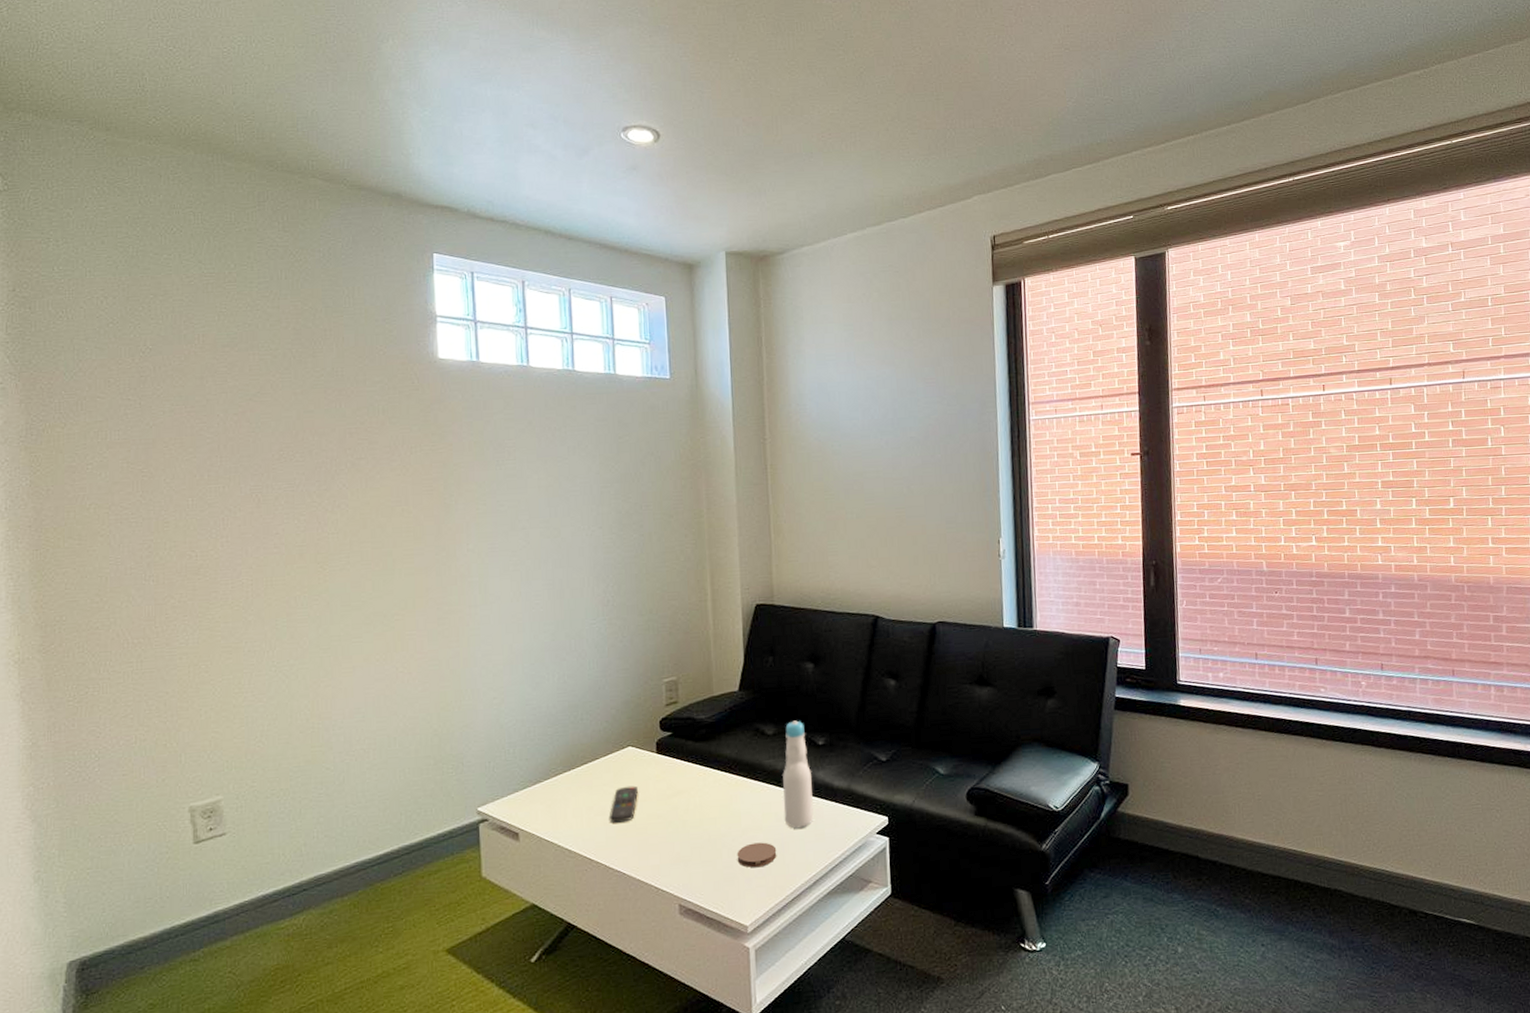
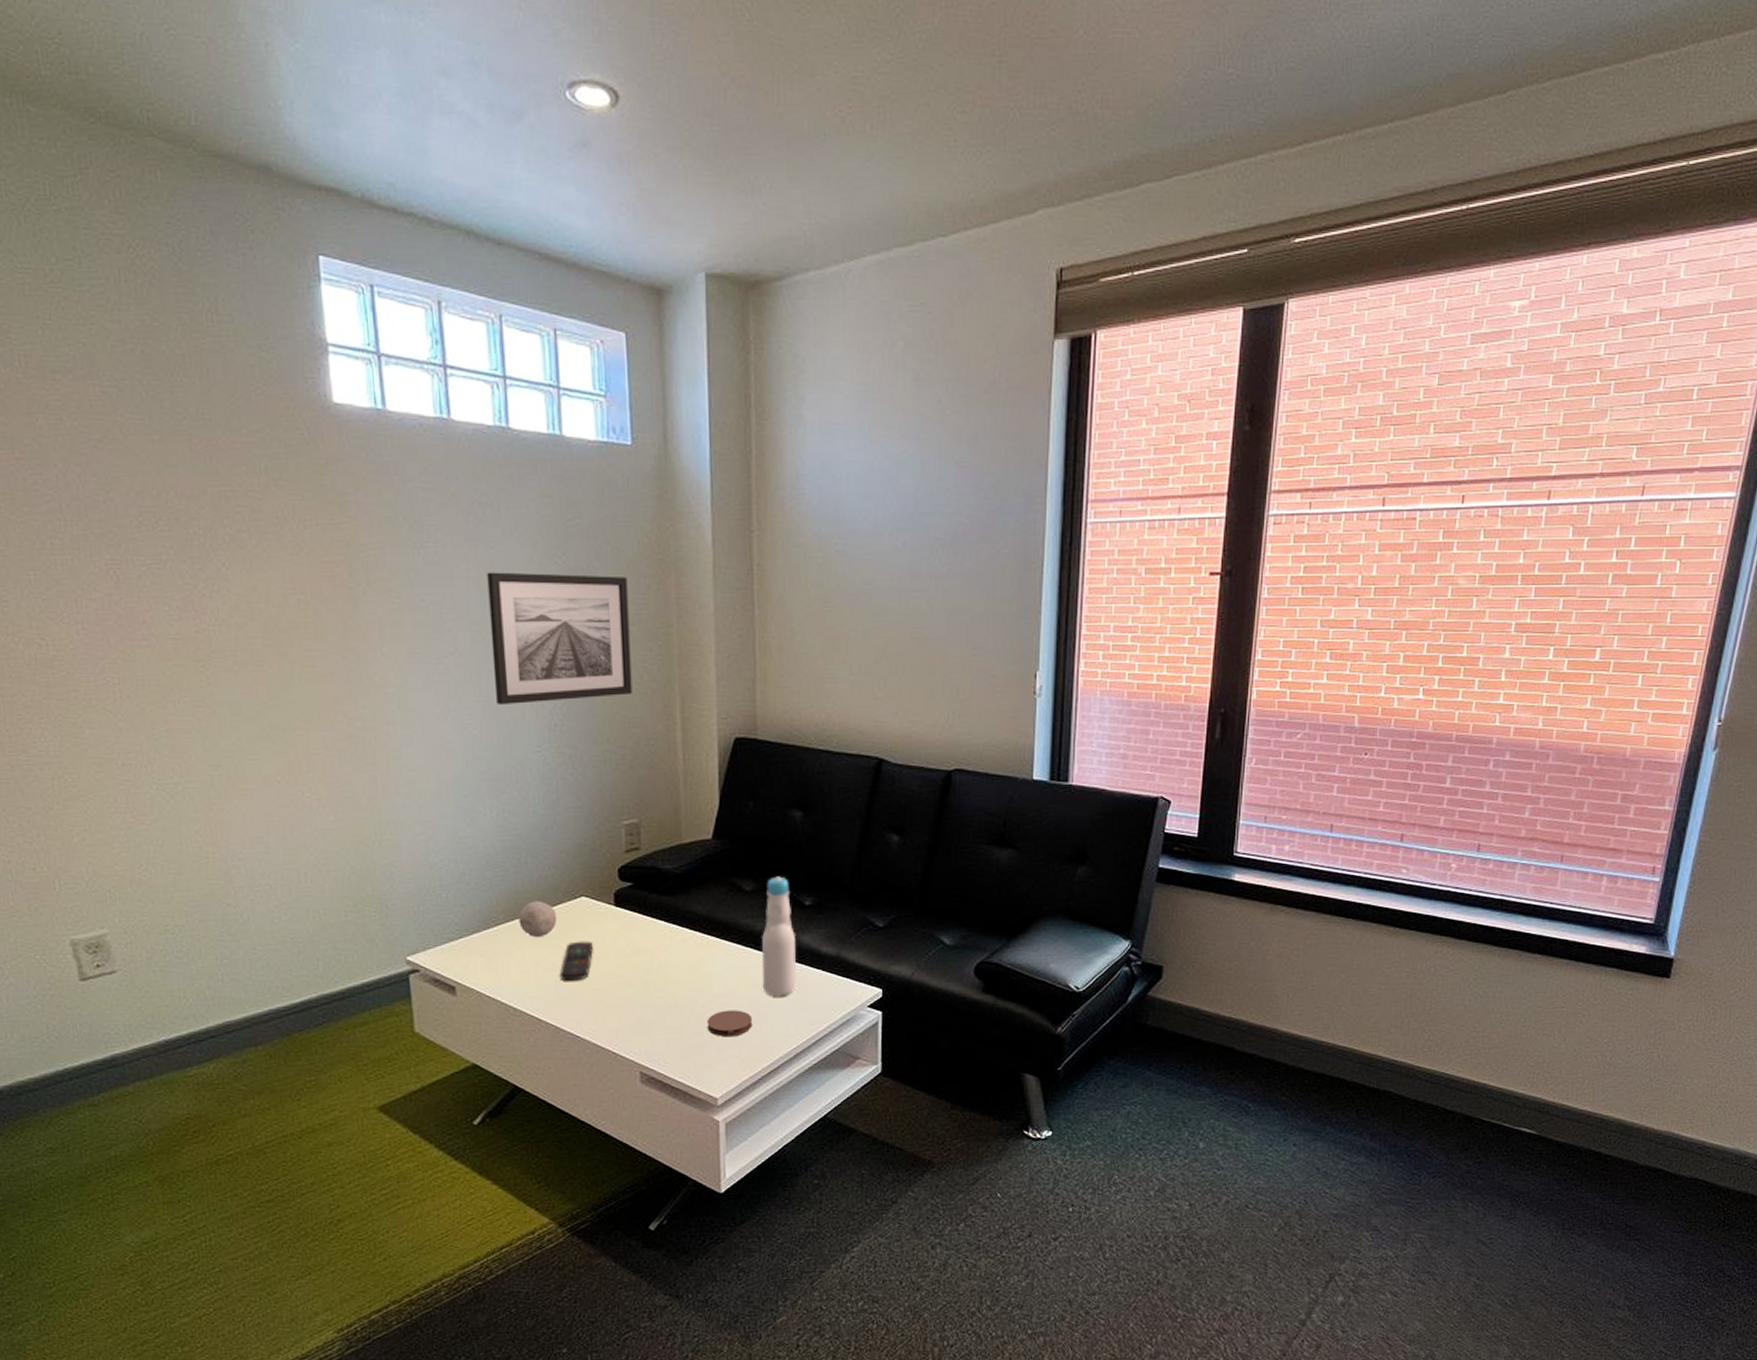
wall art: none [555,479,671,586] -> present [487,572,633,704]
decorative ball: none [574,752,608,784] -> present [518,901,557,937]

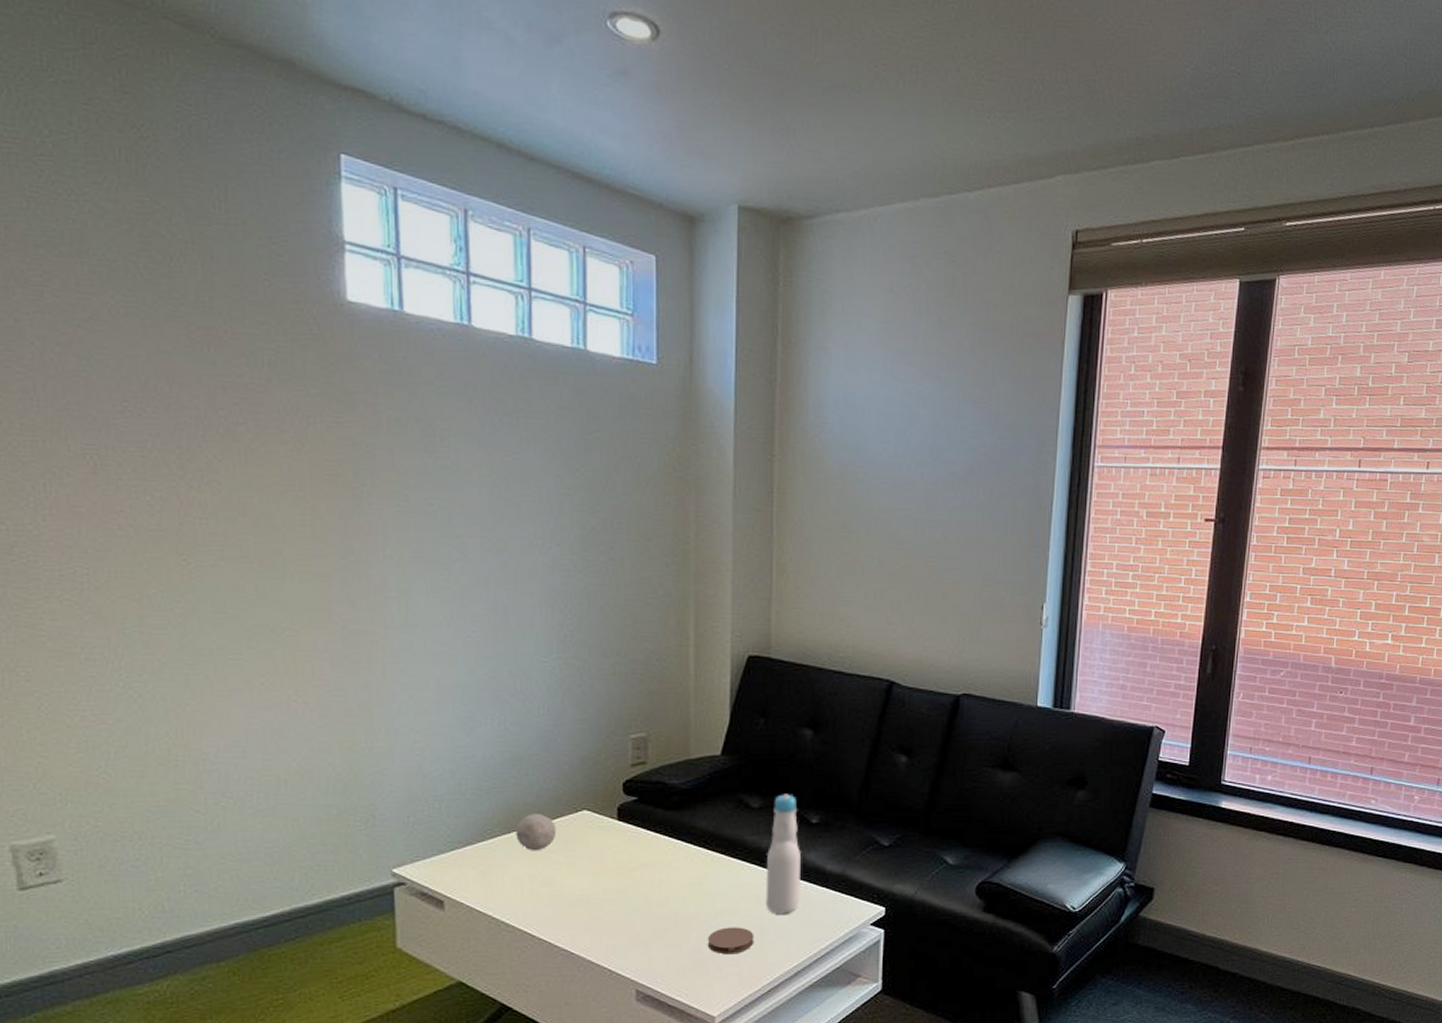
wall art: present [487,572,633,704] -> none [501,480,646,614]
remote control: present [559,941,593,981] -> none [556,855,592,896]

